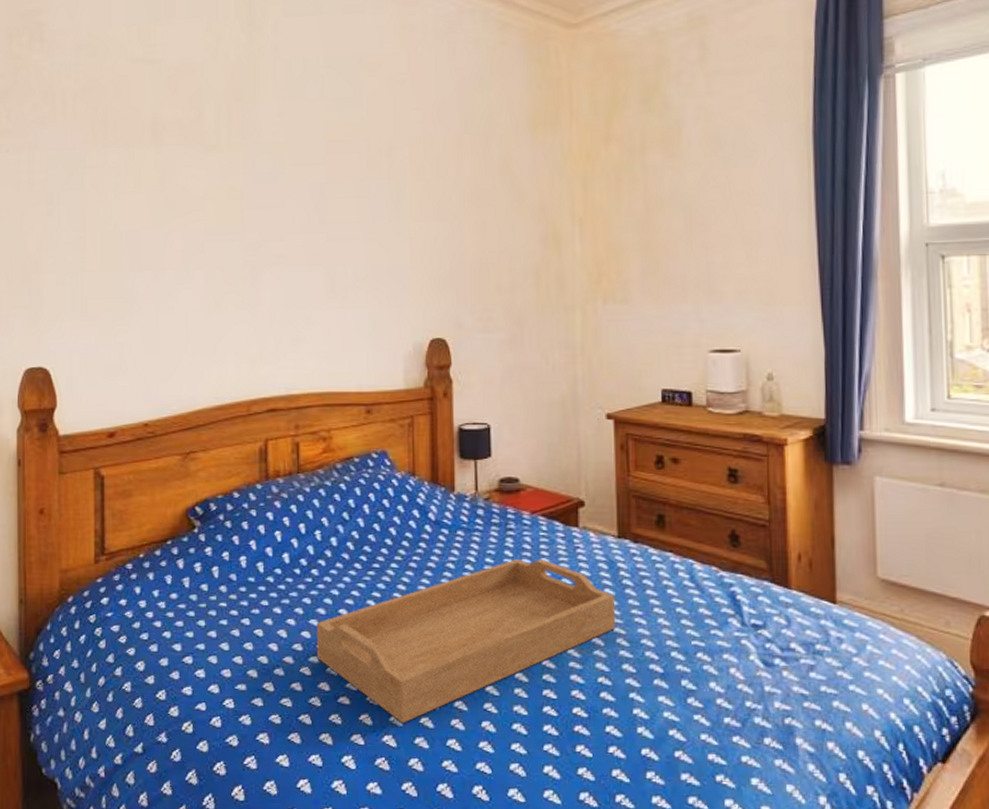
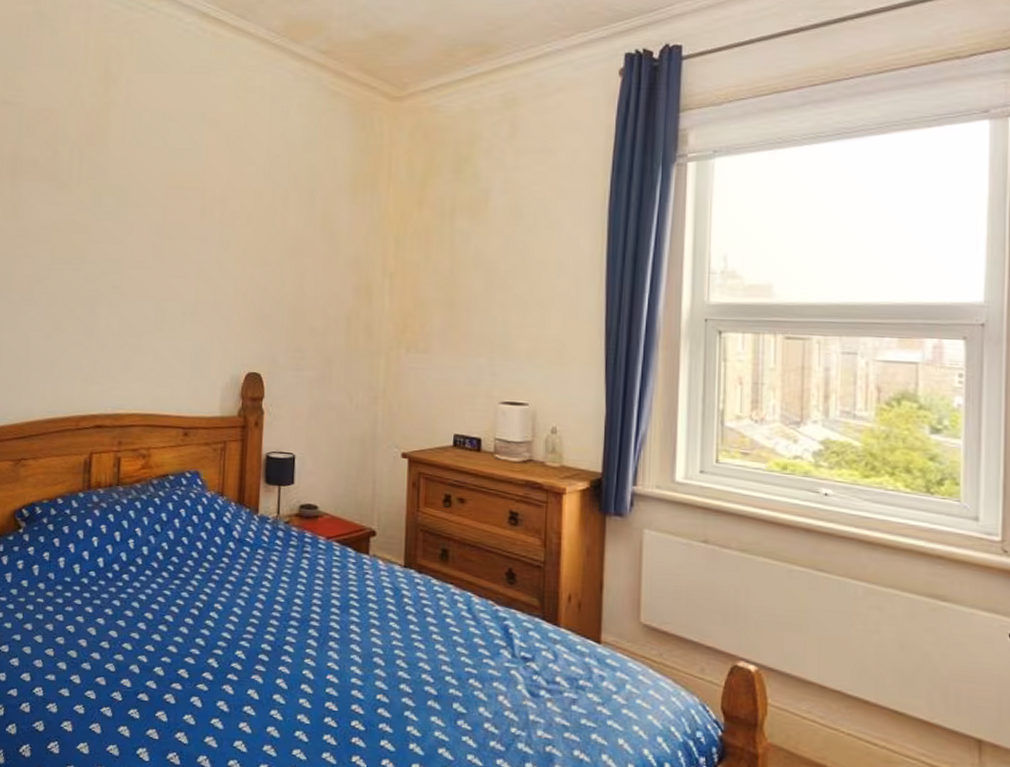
serving tray: present [316,558,616,724] -> none [122,579,398,723]

